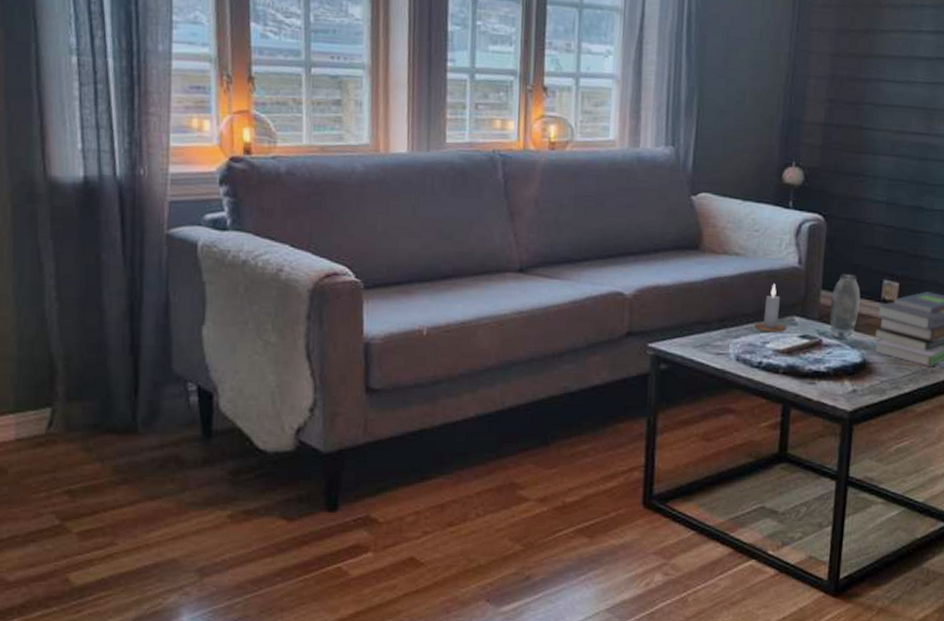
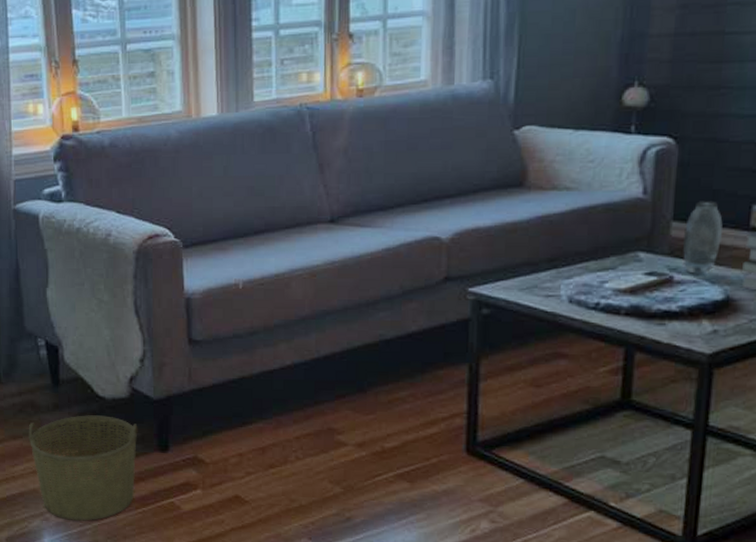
basket: none [169,471,304,595] -> present [28,415,138,522]
candle: present [754,283,786,333] -> none [590,217,629,271]

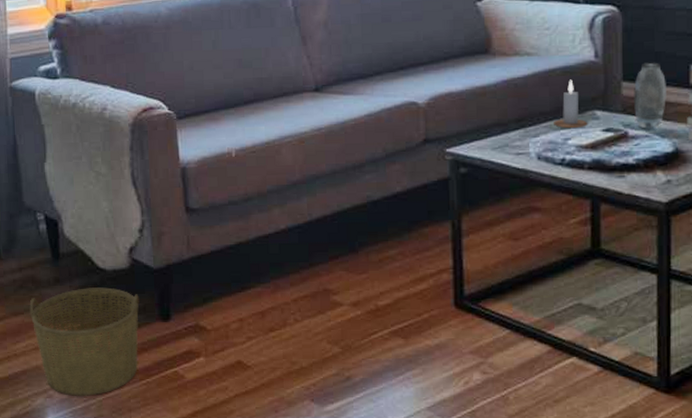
candle: none [590,217,629,271] -> present [554,79,588,129]

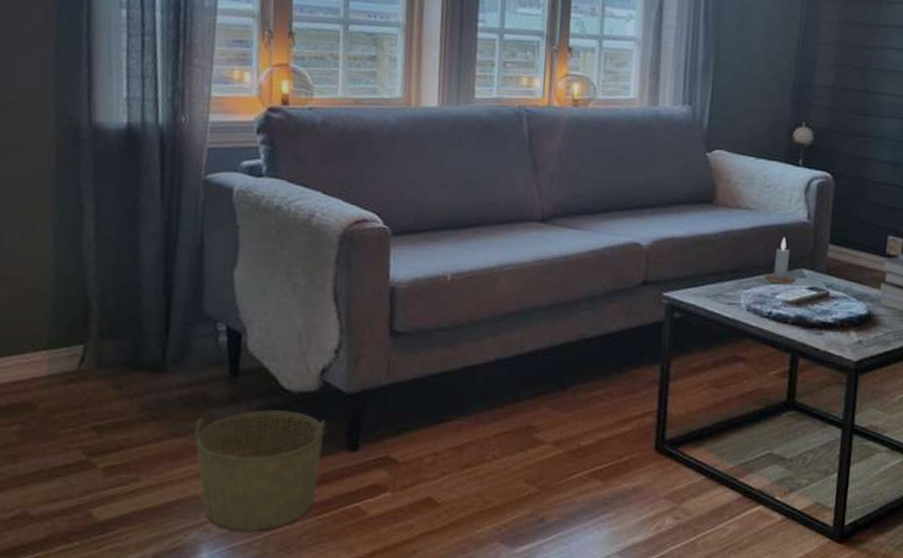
vase: present [634,62,666,129] -> none [837,228,866,292]

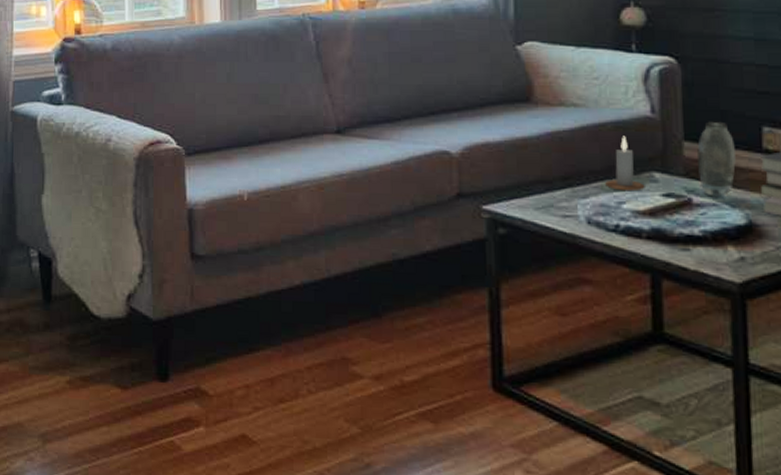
basket: present [194,410,326,532] -> none [15,336,135,463]
vase: none [837,228,866,292] -> present [697,121,736,197]

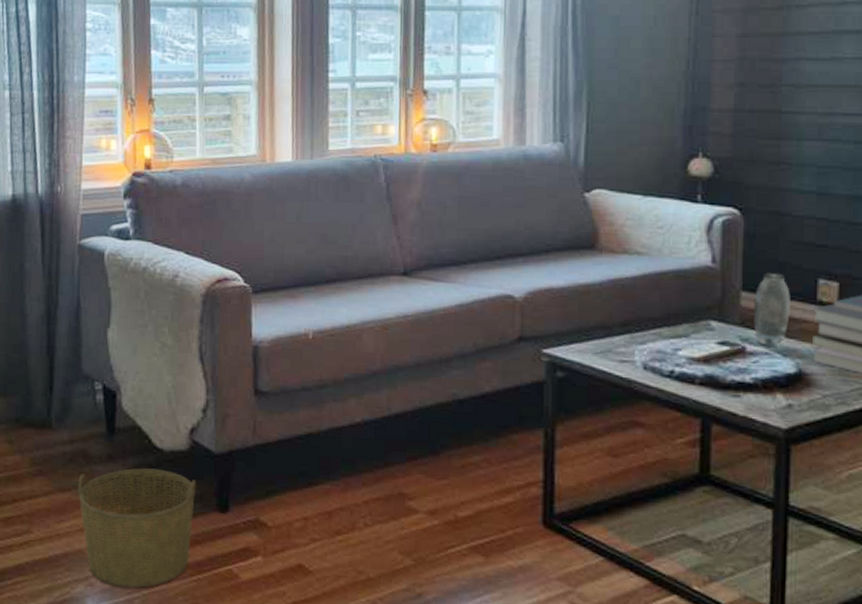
basket: none [15,336,135,463] -> present [77,468,197,589]
candle: present [605,136,645,192] -> none [663,284,701,339]

